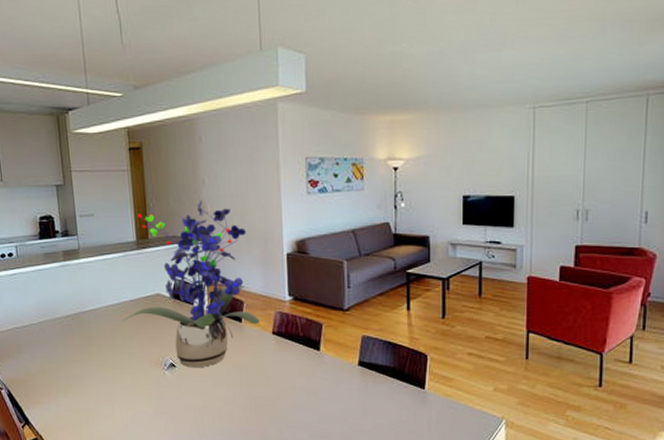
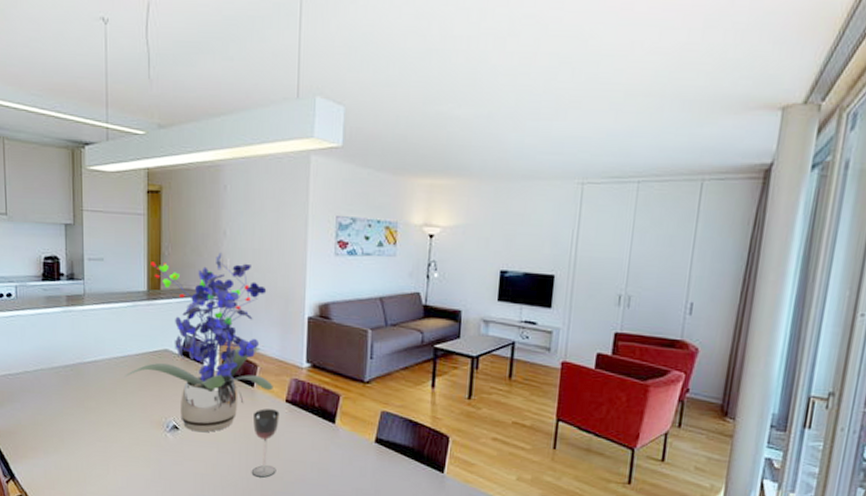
wineglass: none [244,342,269,406] -> present [252,409,280,478]

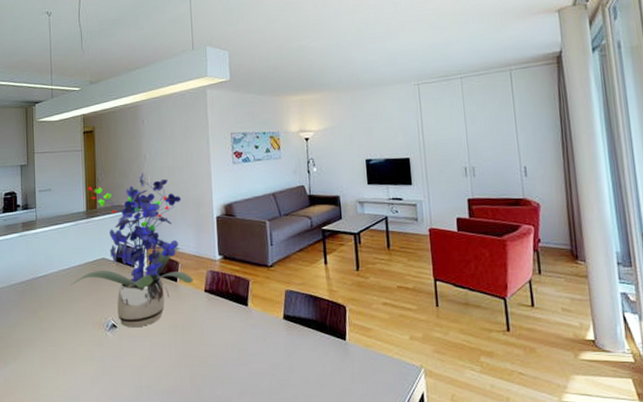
wineglass: present [252,409,280,478] -> none [179,300,202,363]

